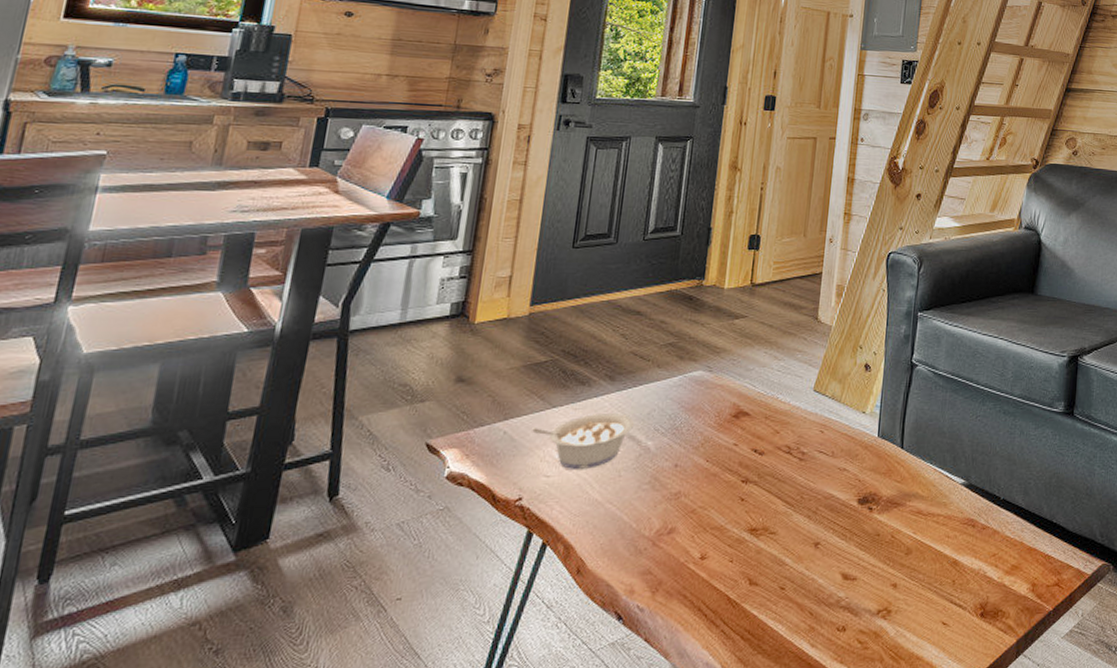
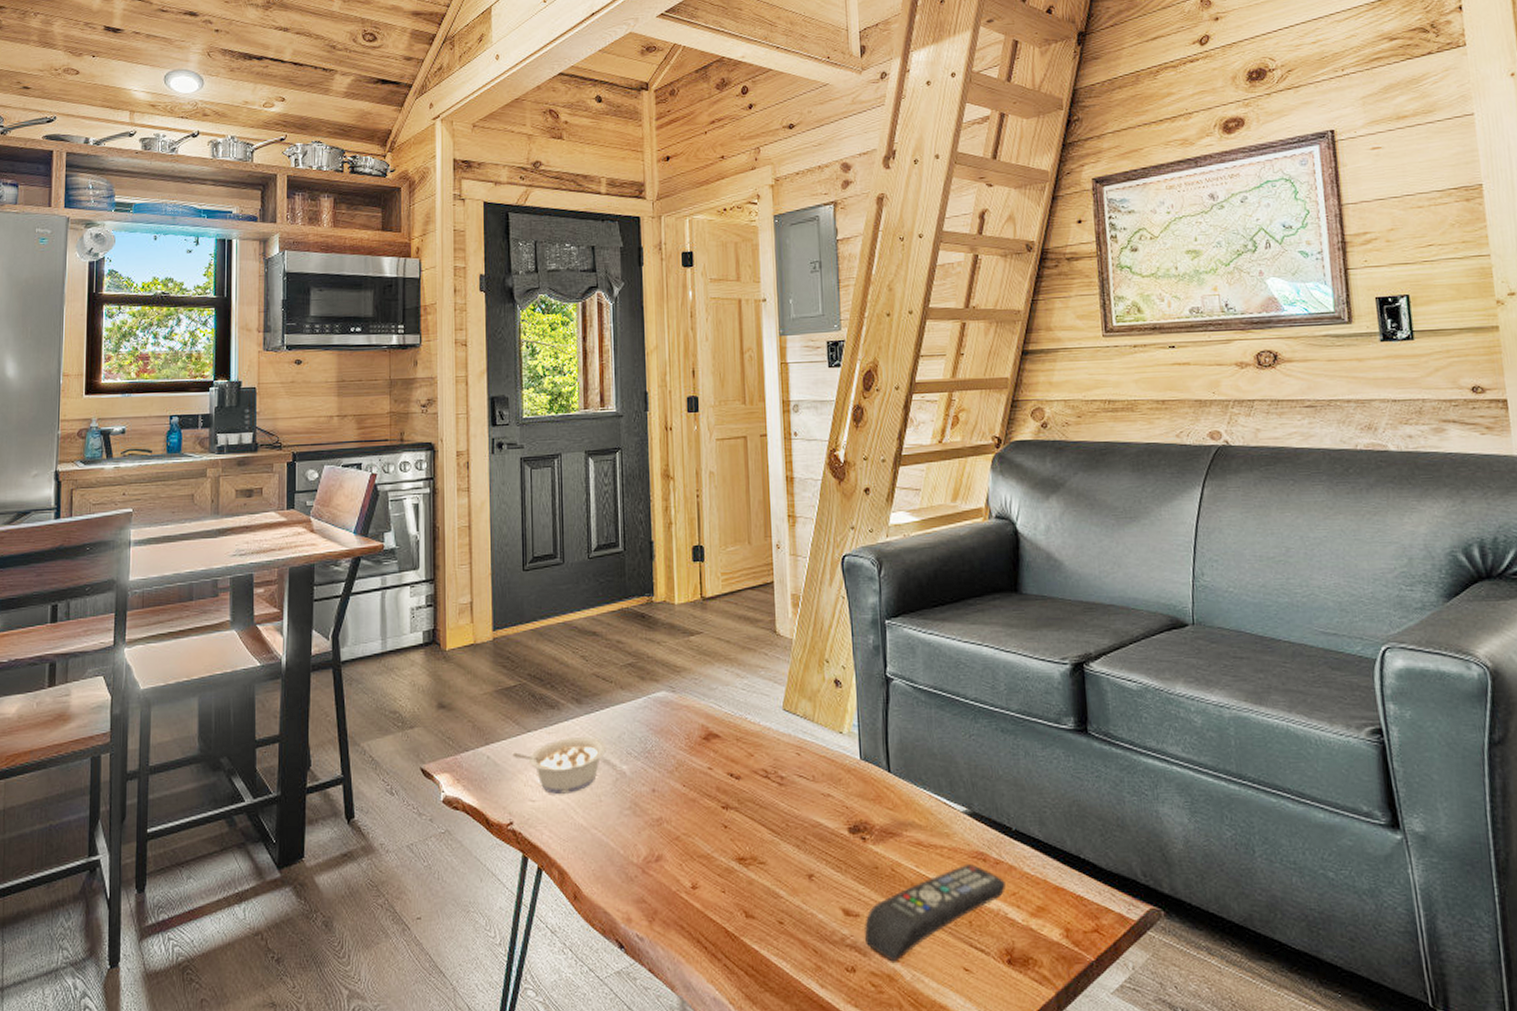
remote control: none [858,530,988,620] -> present [865,864,1006,962]

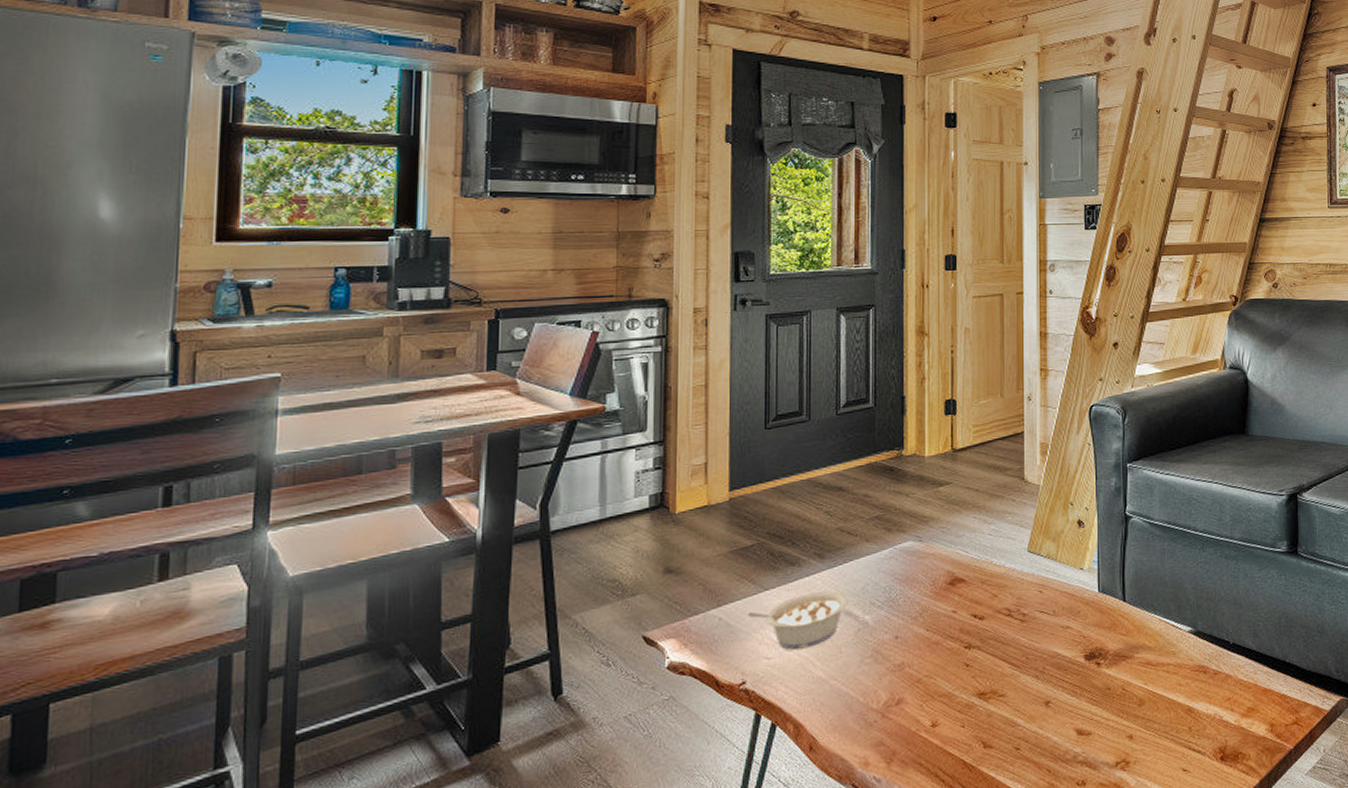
remote control: present [865,864,1006,962] -> none [1096,677,1222,772]

